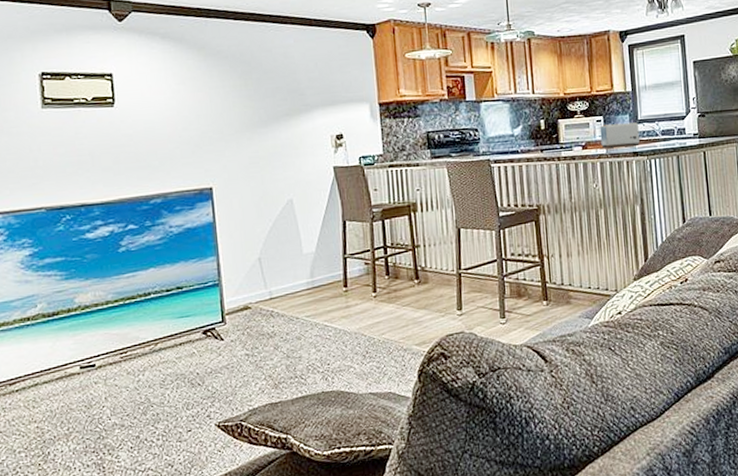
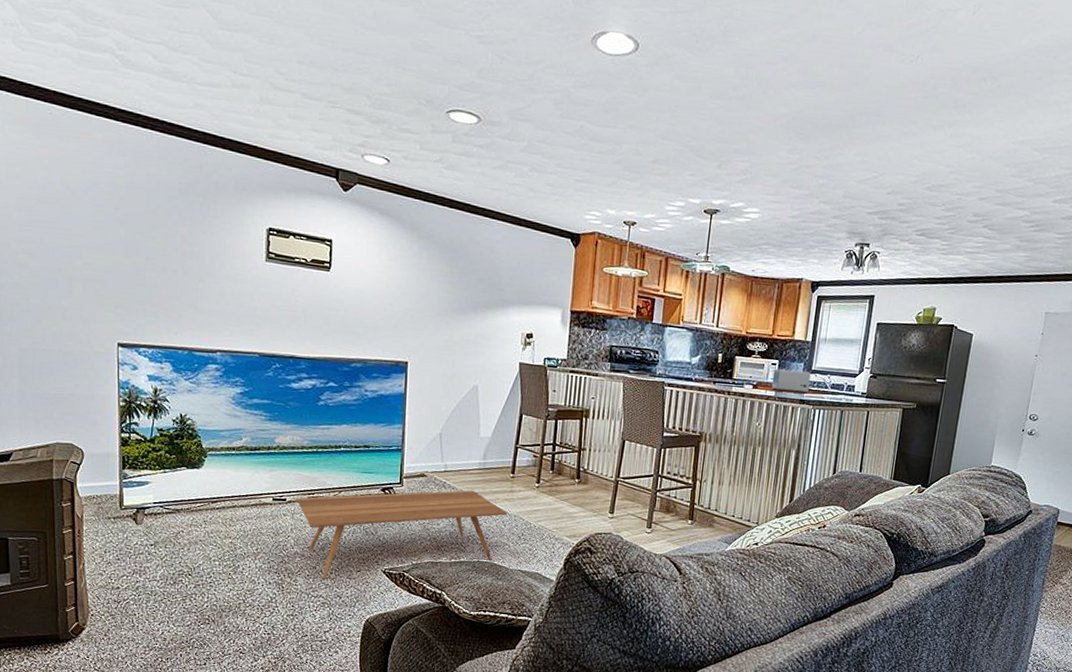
coffee table: none [107,313,346,449] -> present [296,490,507,580]

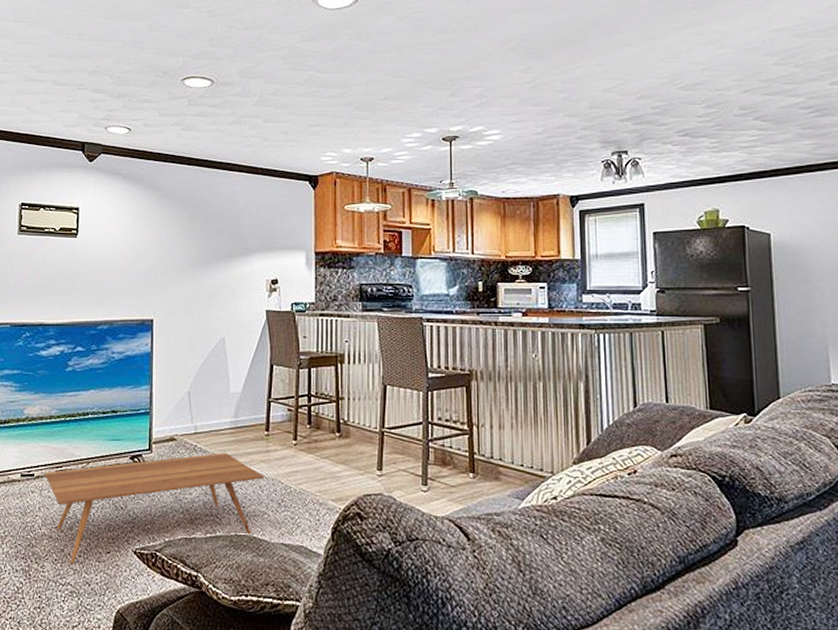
toaster: present [771,369,811,395] -> none [543,292,587,319]

